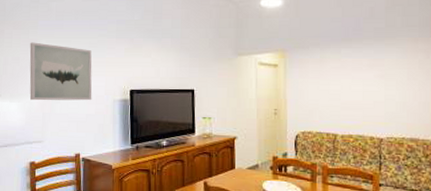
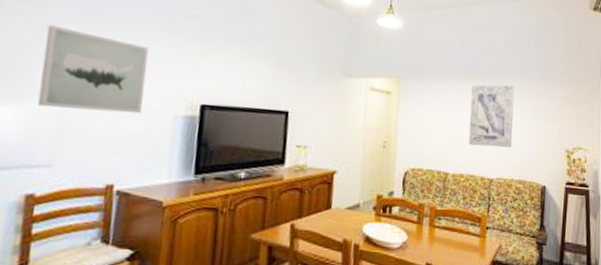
wall art: none [354,46,401,108] -> present [469,84,515,149]

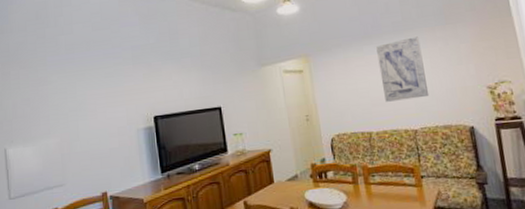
wall art: present [37,25,149,114] -> none [40,80,114,143]

